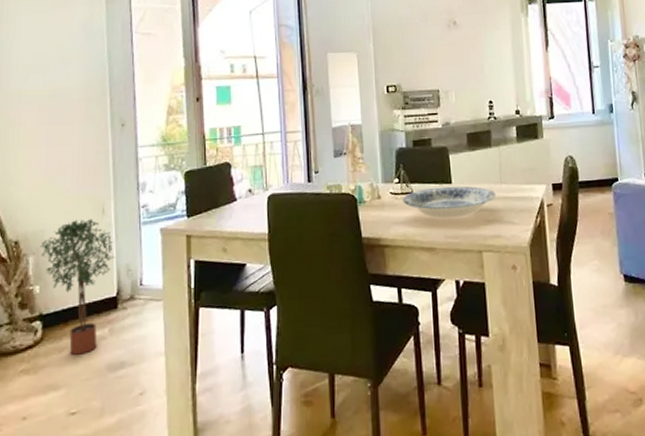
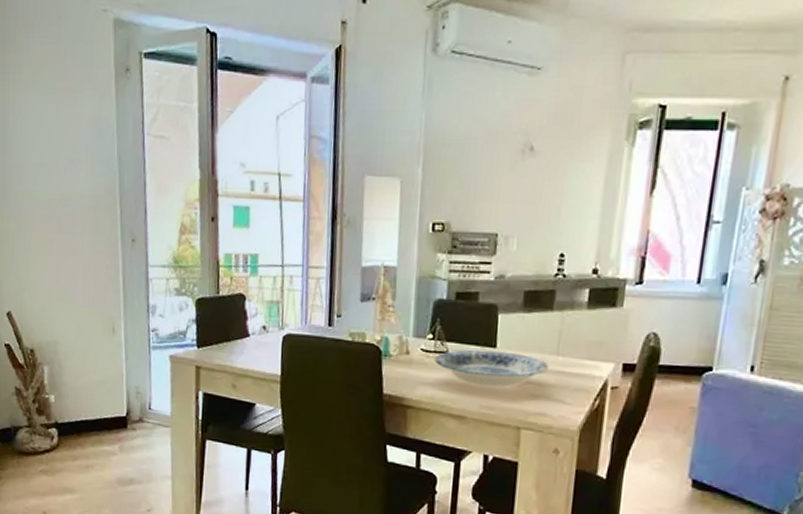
potted tree: present [40,219,115,355] -> none [54,335,125,466]

